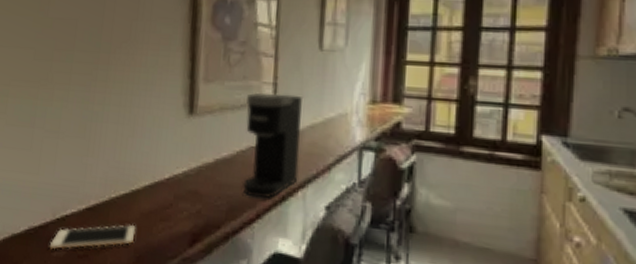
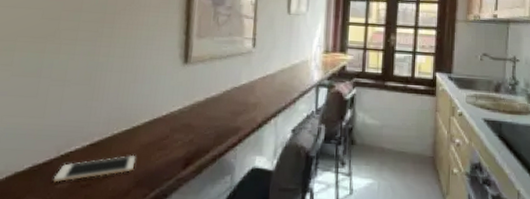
coffee maker: present [243,92,302,199] -> none [228,45,275,127]

